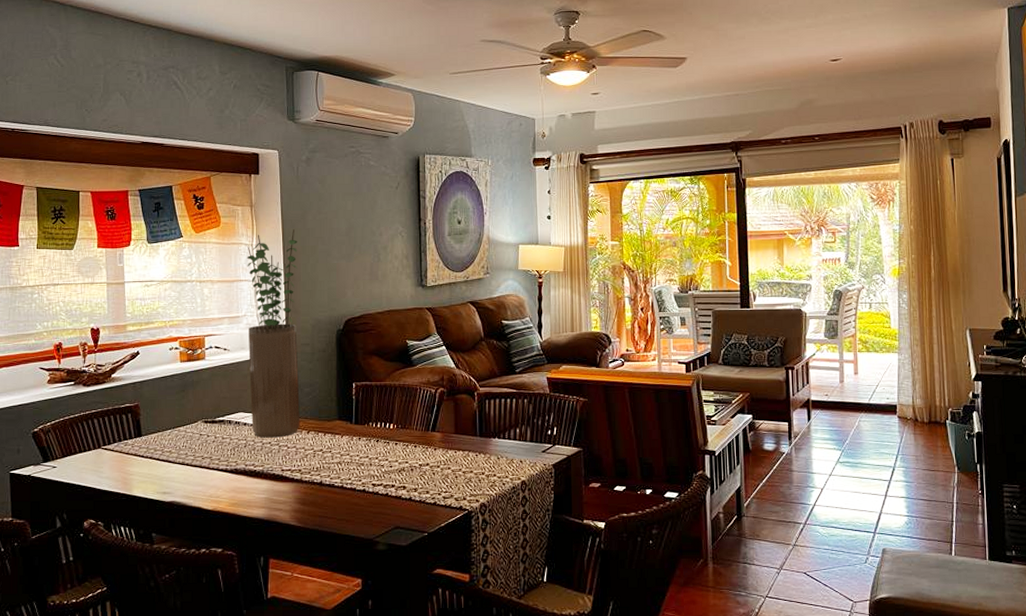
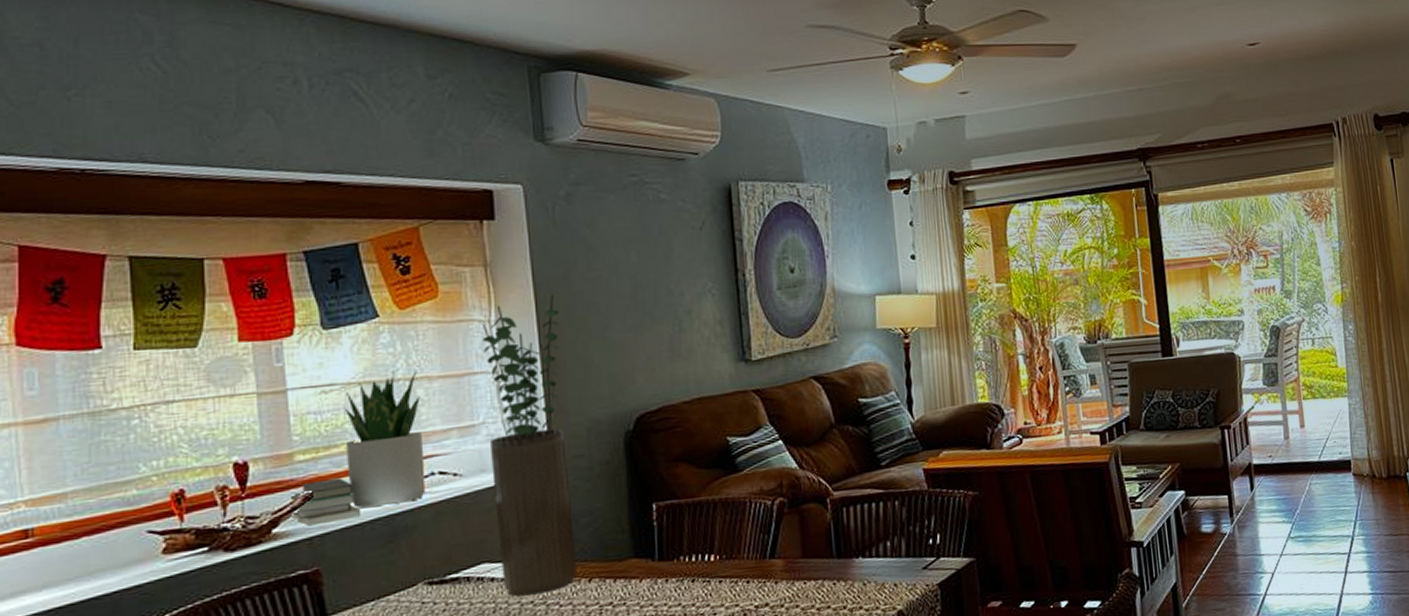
books: none [123,344,165,375] -> present [289,478,360,527]
planter: none [158,275,206,367] -> present [343,369,425,509]

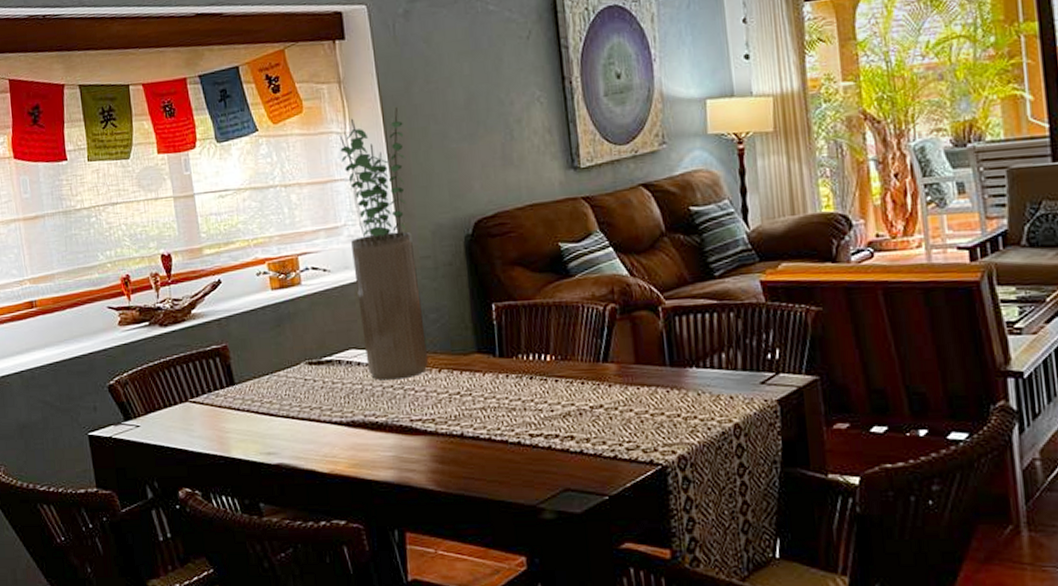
books: present [289,478,360,527] -> none [202,270,254,309]
planter: present [343,369,425,509] -> none [236,177,301,297]

